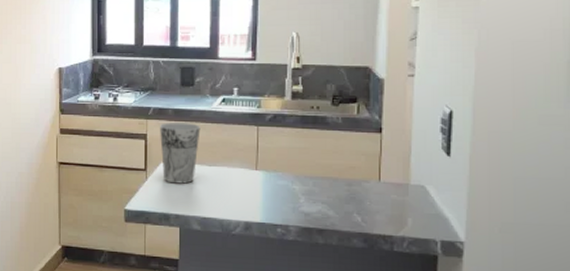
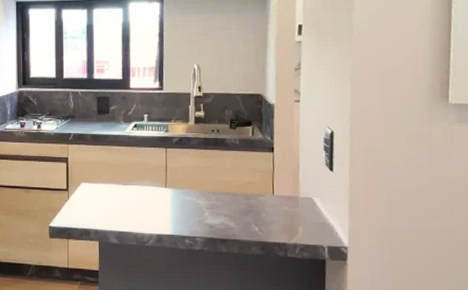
cup: present [159,122,201,184] -> none [79,147,116,202]

